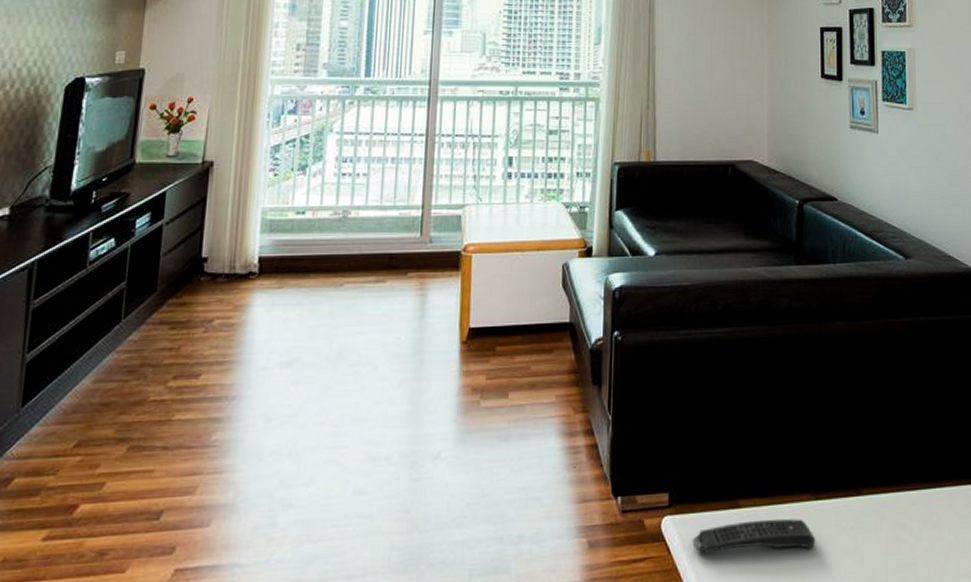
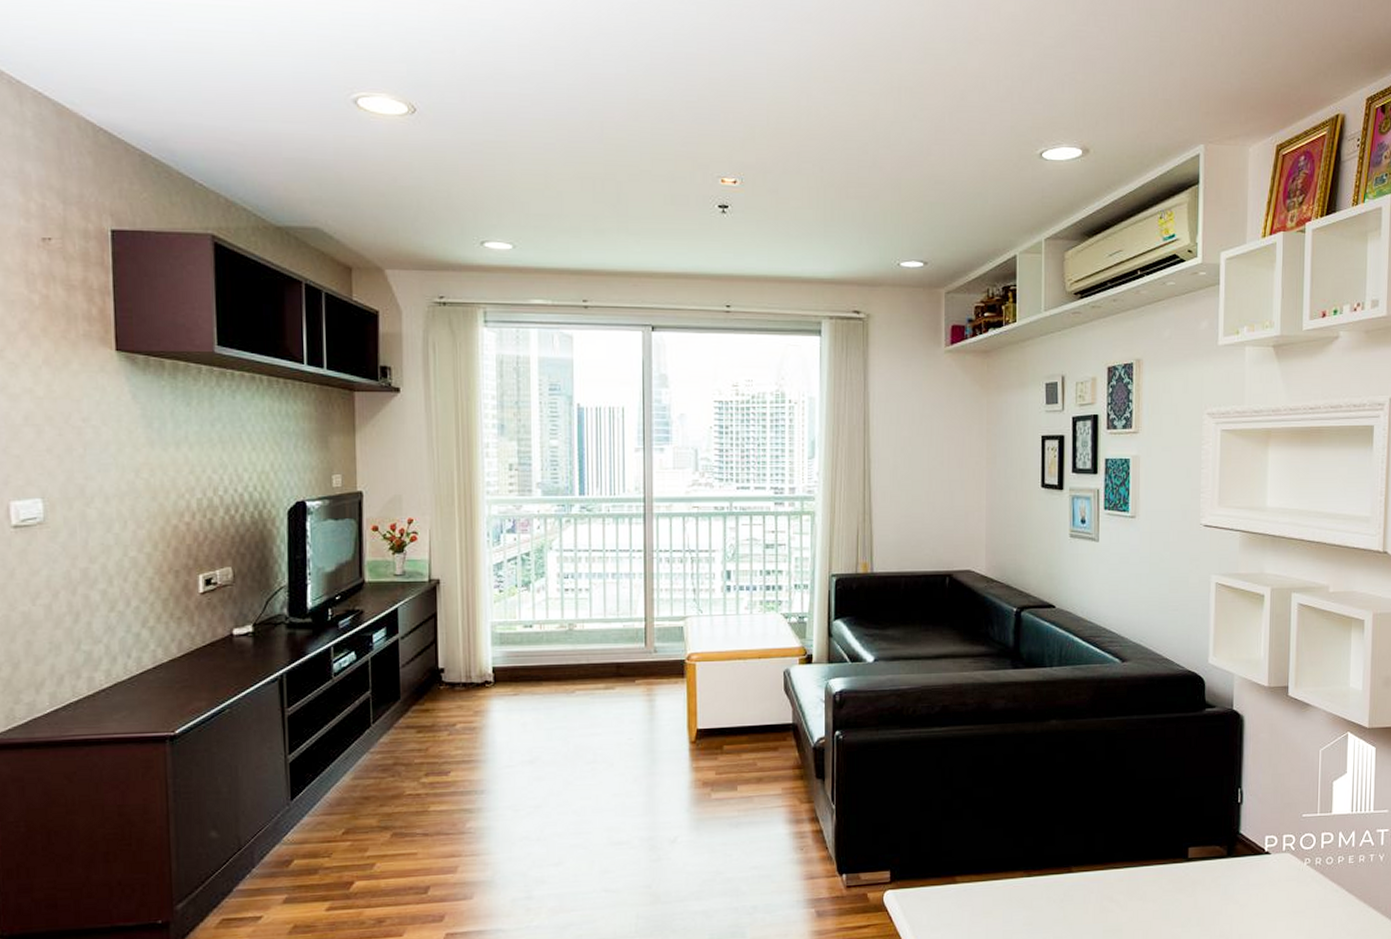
remote control: present [692,518,816,553] -> none [912,892,1028,921]

